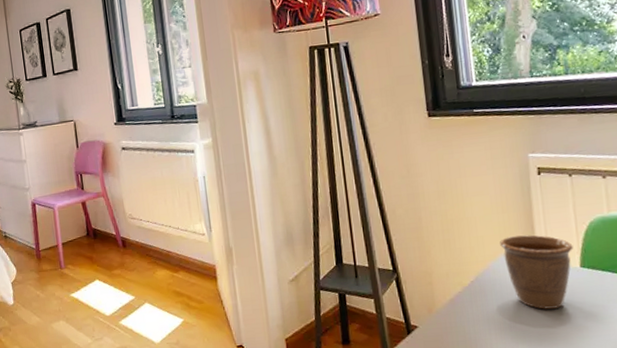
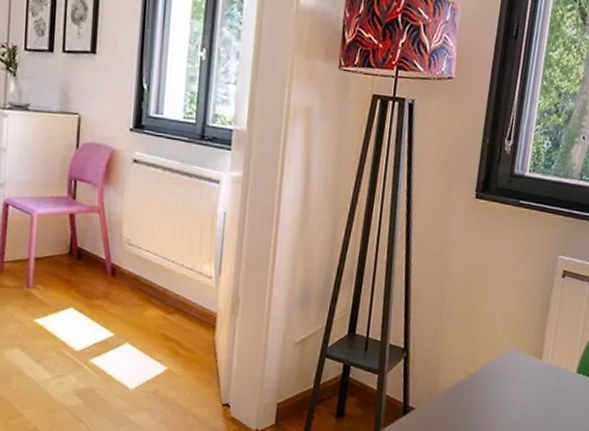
mug: present [500,235,573,310] -> none [511,333,576,408]

